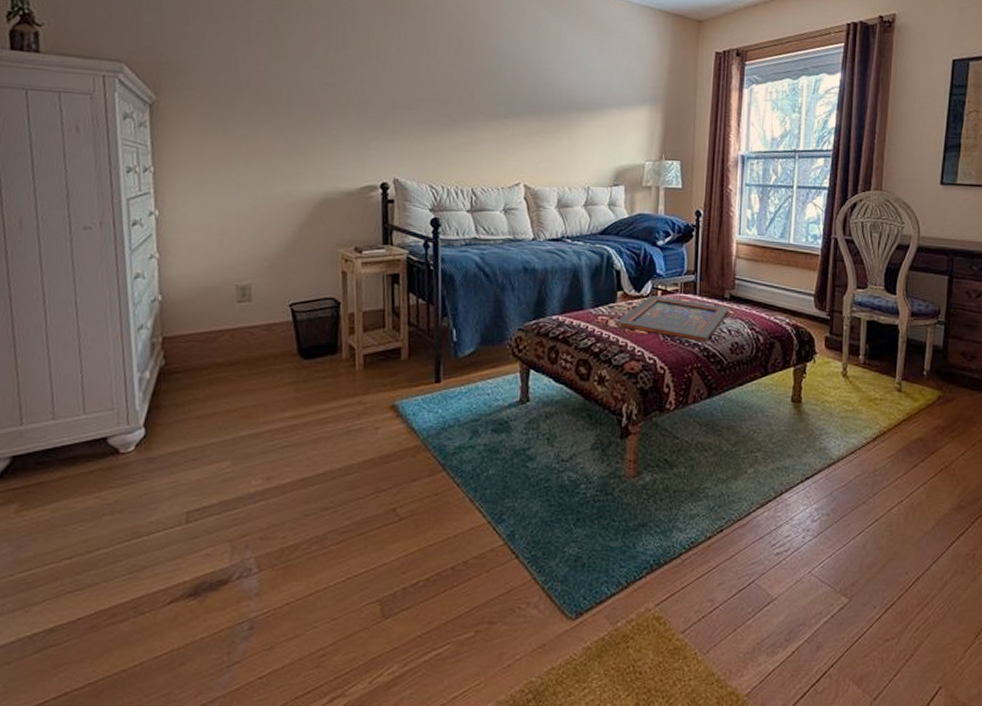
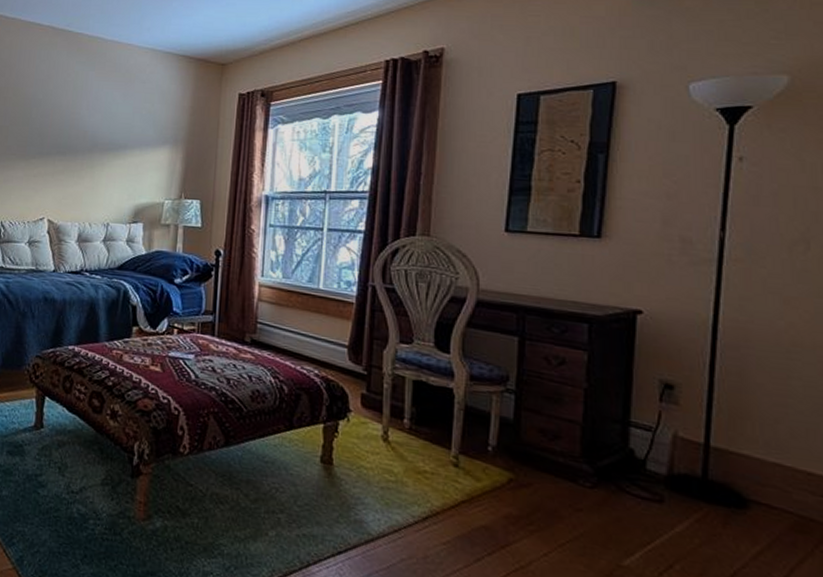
religious icon: present [616,296,729,343] -> none [130,333,250,388]

